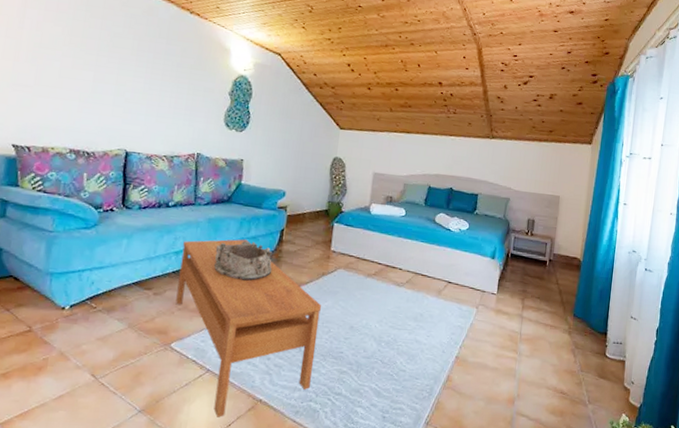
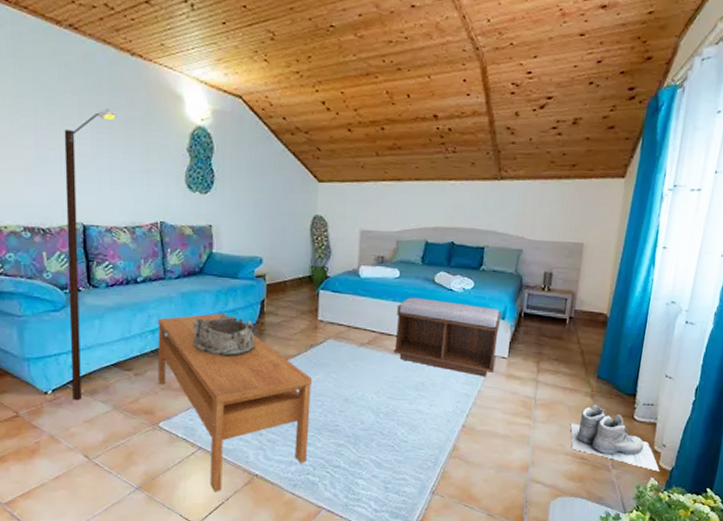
street lamp: none [89,54,171,317] -> present [64,108,117,401]
bench: none [397,234,492,311] -> present [394,297,502,377]
boots: none [552,340,630,408] -> present [571,404,660,472]

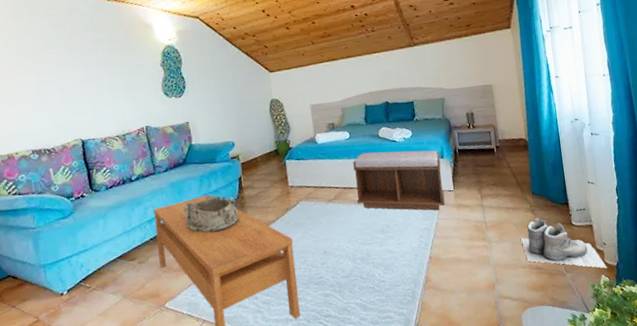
street lamp: present [64,108,117,401] -> none [59,43,101,297]

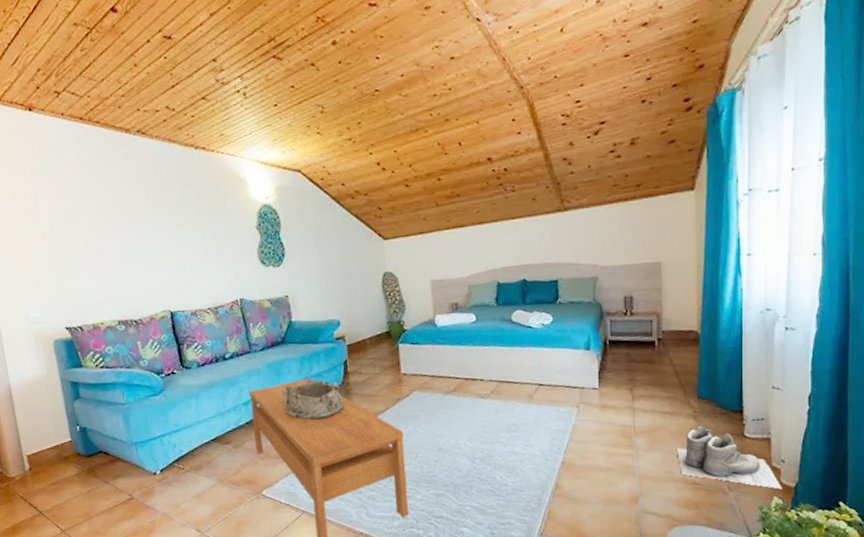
bench: present [353,150,445,211] -> none [478,338,587,411]

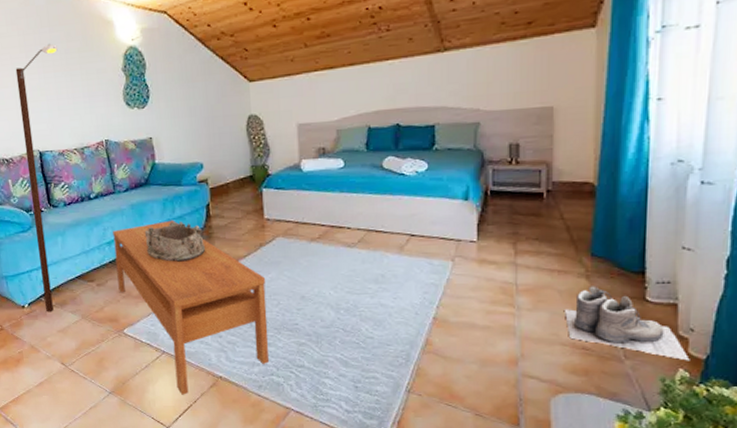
street lamp: none [143,201,189,478] -> present [15,43,58,312]

